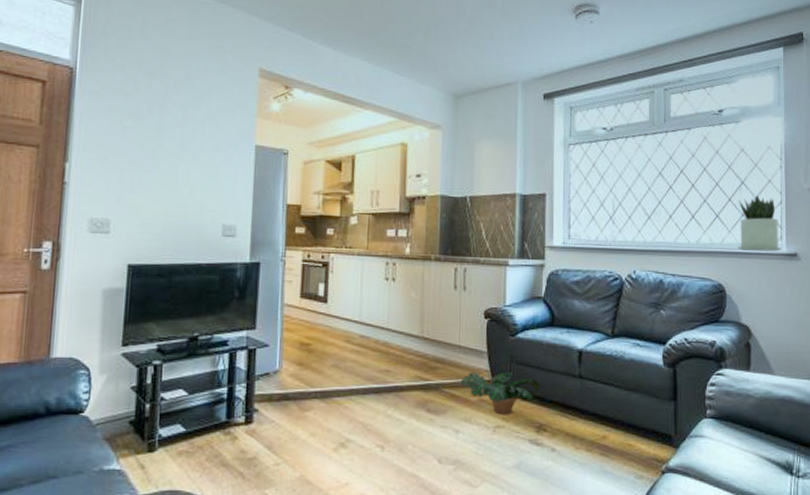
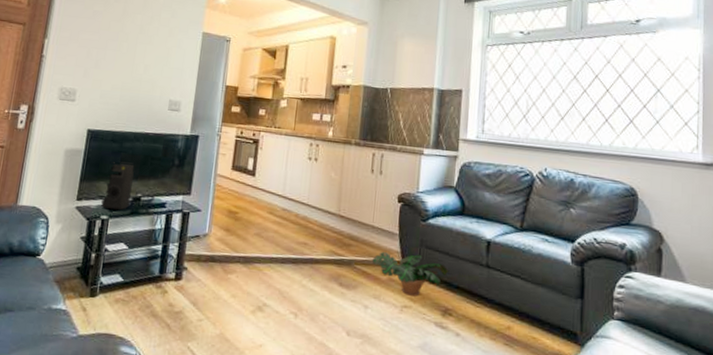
speaker: none [152,298,188,353] -> present [101,162,135,210]
planter: present [736,195,782,252] -> none [650,104,698,160]

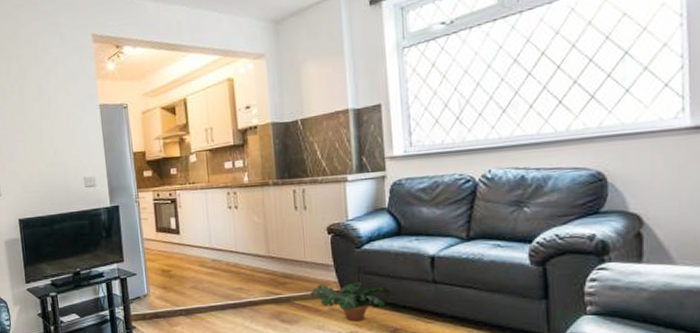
speaker: present [101,162,135,210] -> none [47,242,72,287]

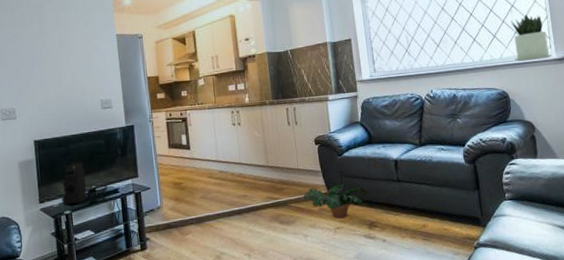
speaker: none [47,242,72,287] -> present [61,161,87,205]
planter: none [620,64,684,131] -> present [510,14,552,62]

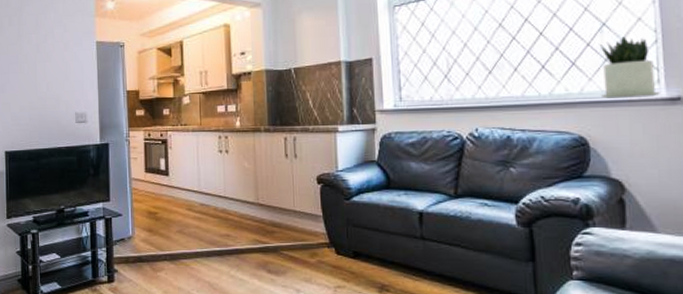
speaker: present [61,161,87,205] -> none [29,177,55,224]
potted plant: present [303,184,368,219] -> none [298,234,381,276]

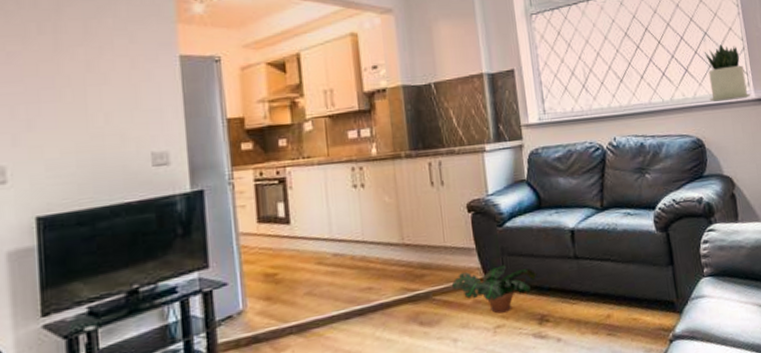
potted plant: none [298,234,381,276] -> present [451,265,538,314]

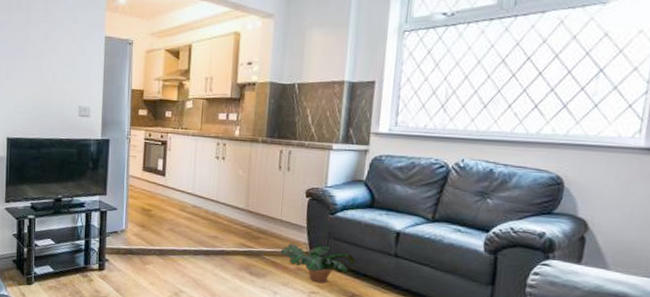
planter: present [703,44,751,102] -> none [583,84,640,145]

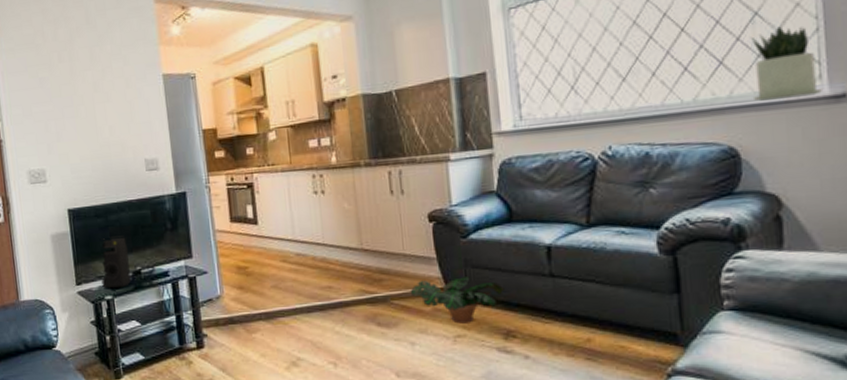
speaker: none [27,167,53,210] -> present [101,236,131,289]
planter: none [583,84,640,145] -> present [750,26,822,101]

